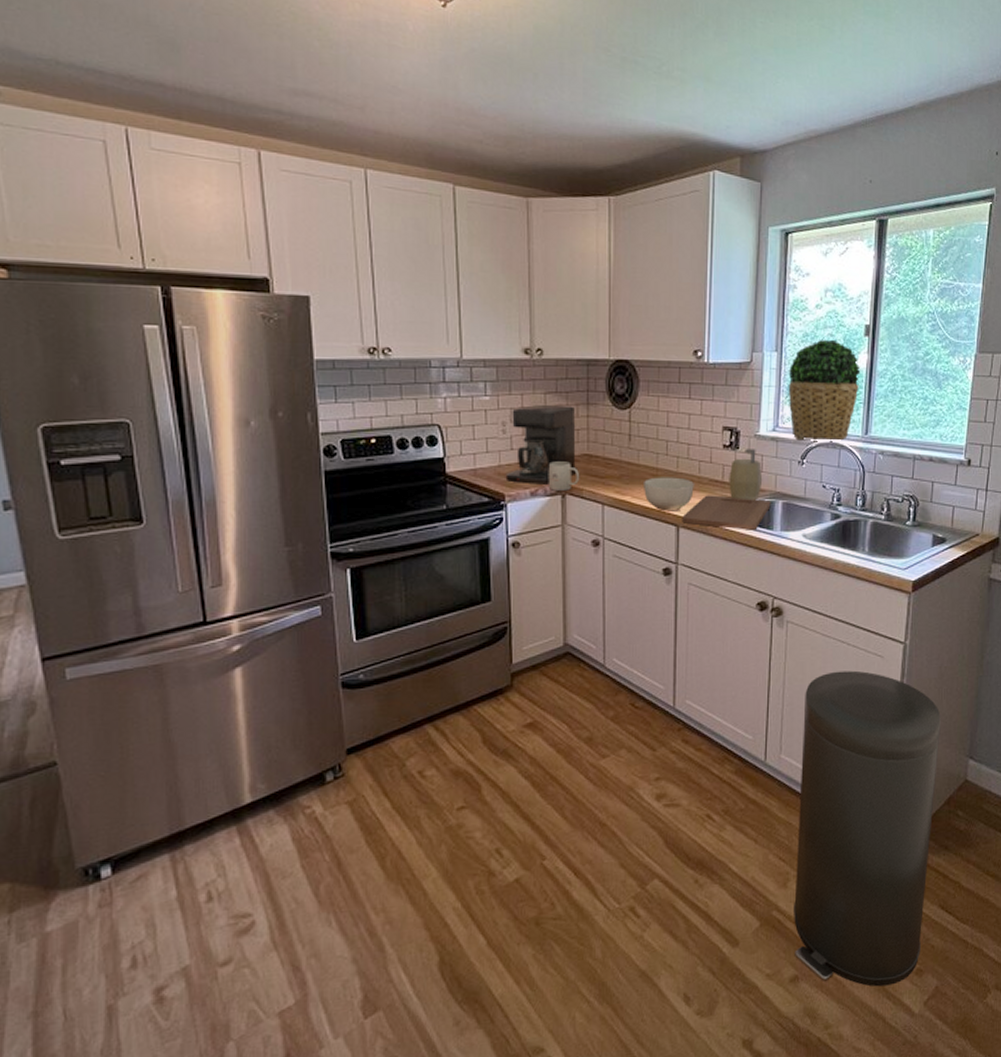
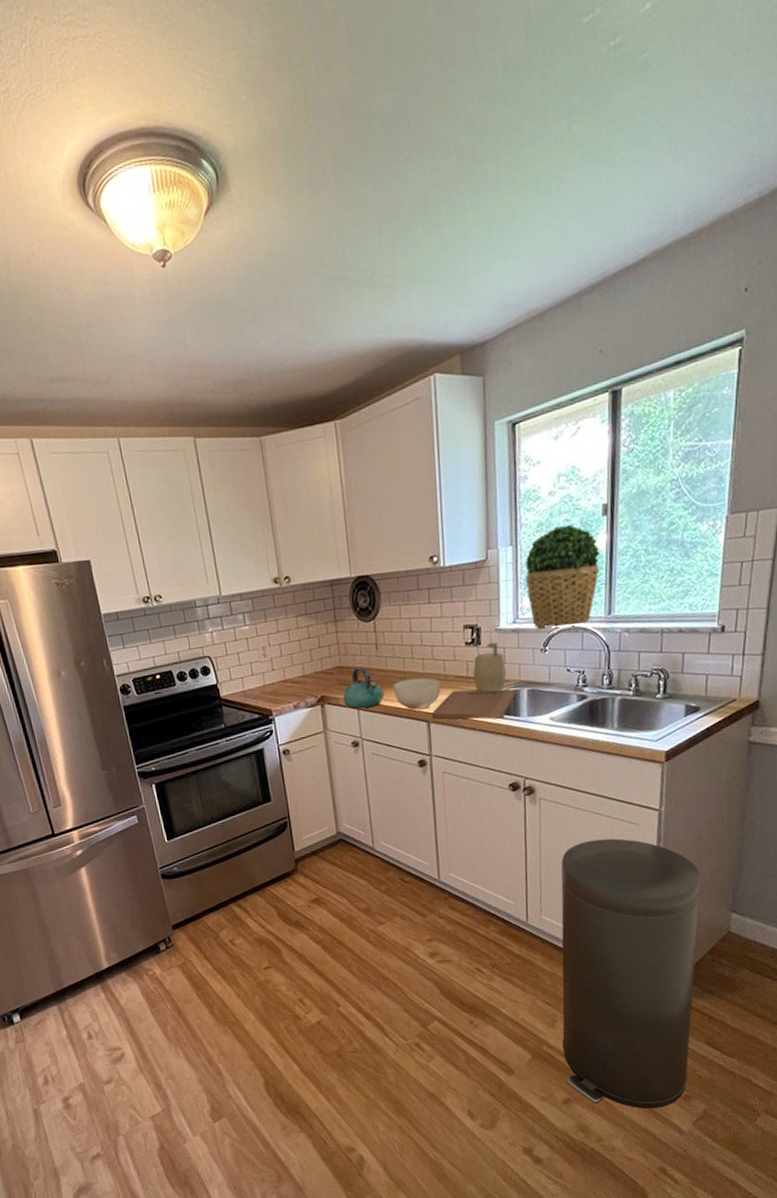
coffee maker: present [505,405,577,485] -> none [269,624,332,699]
mug: present [548,461,580,491] -> none [306,675,336,702]
kettle: none [588,457,633,504] -> present [343,666,385,710]

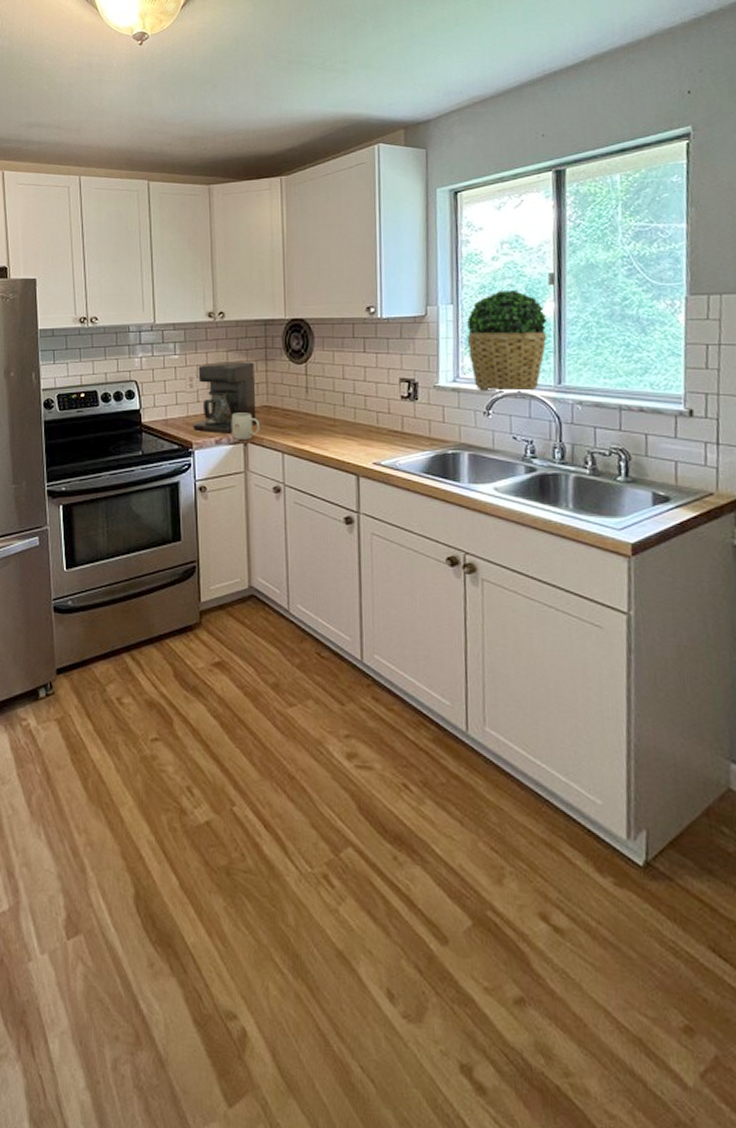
coffee maker: none [269,624,332,699] -> present [193,362,258,434]
mug: none [306,675,336,702] -> present [231,412,261,440]
kettle: present [343,666,385,710] -> none [268,408,312,453]
bowl: present [392,677,442,711] -> none [321,427,374,461]
cutting board: present [432,689,516,720] -> none [362,445,456,482]
soap dispenser: present [473,642,507,692] -> none [408,400,446,452]
pedal bin: present [561,838,701,1109] -> none [508,639,688,1039]

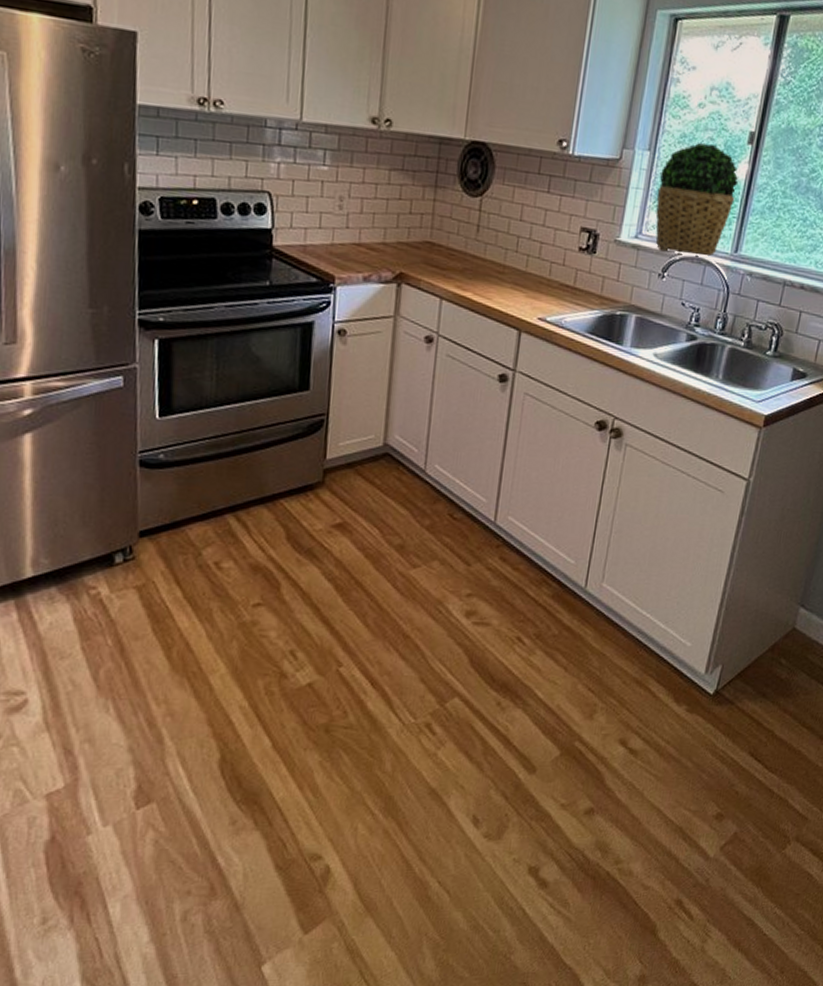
coffee maker: present [193,362,258,434] -> none [337,181,421,271]
mug: present [231,412,261,440] -> none [383,245,420,280]

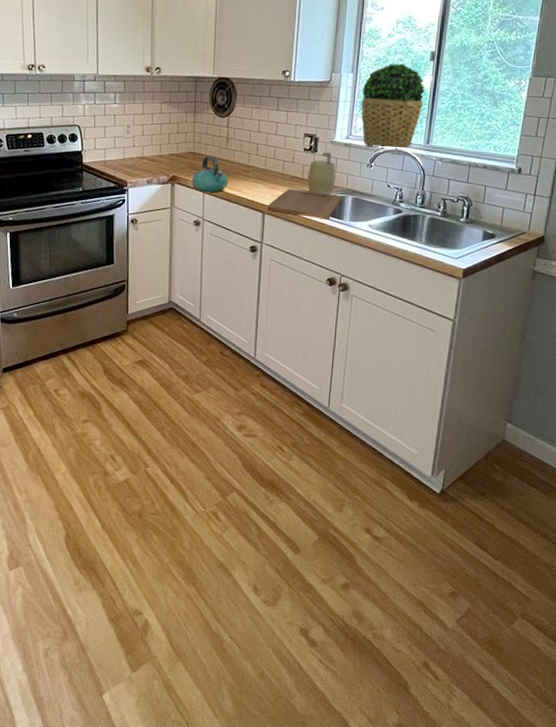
kettle: none [426,247,476,300] -> present [192,155,229,193]
cutting board: none [525,300,624,344] -> present [267,189,343,219]
soap dispenser: none [580,254,618,312] -> present [307,152,336,195]

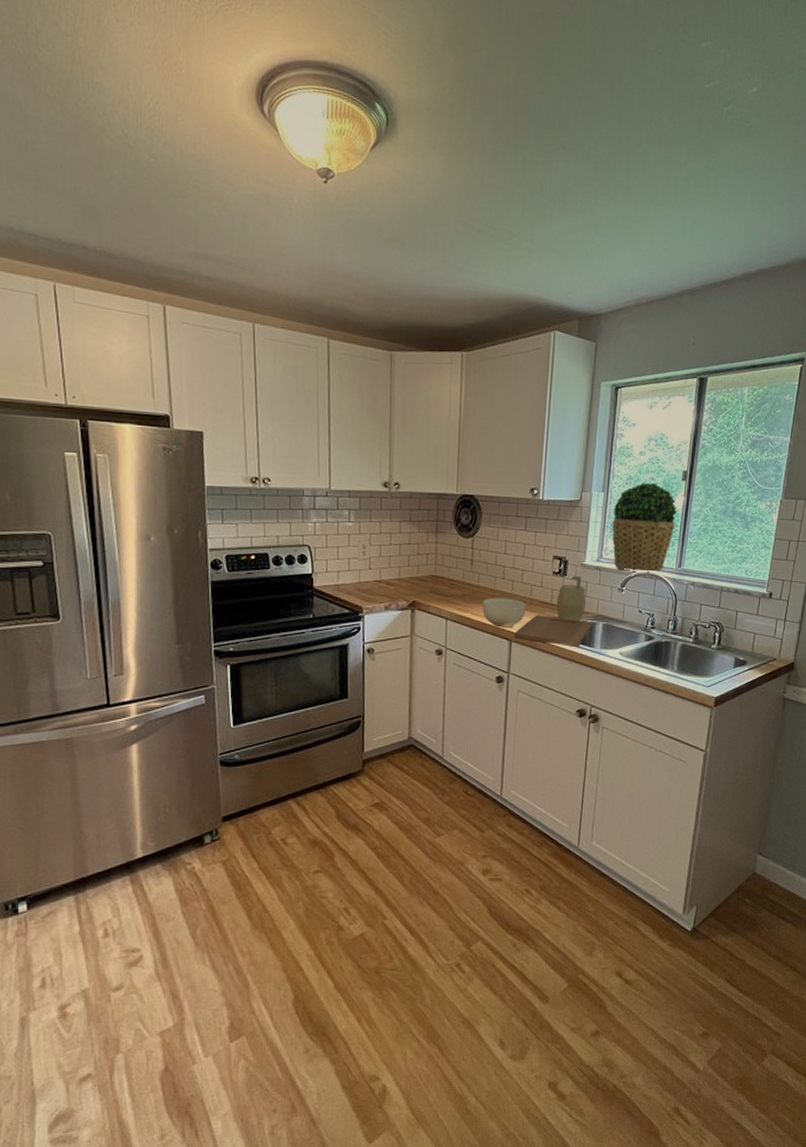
kettle: present [192,155,229,193] -> none [434,578,473,620]
bowl: none [236,172,280,201] -> present [481,597,527,628]

